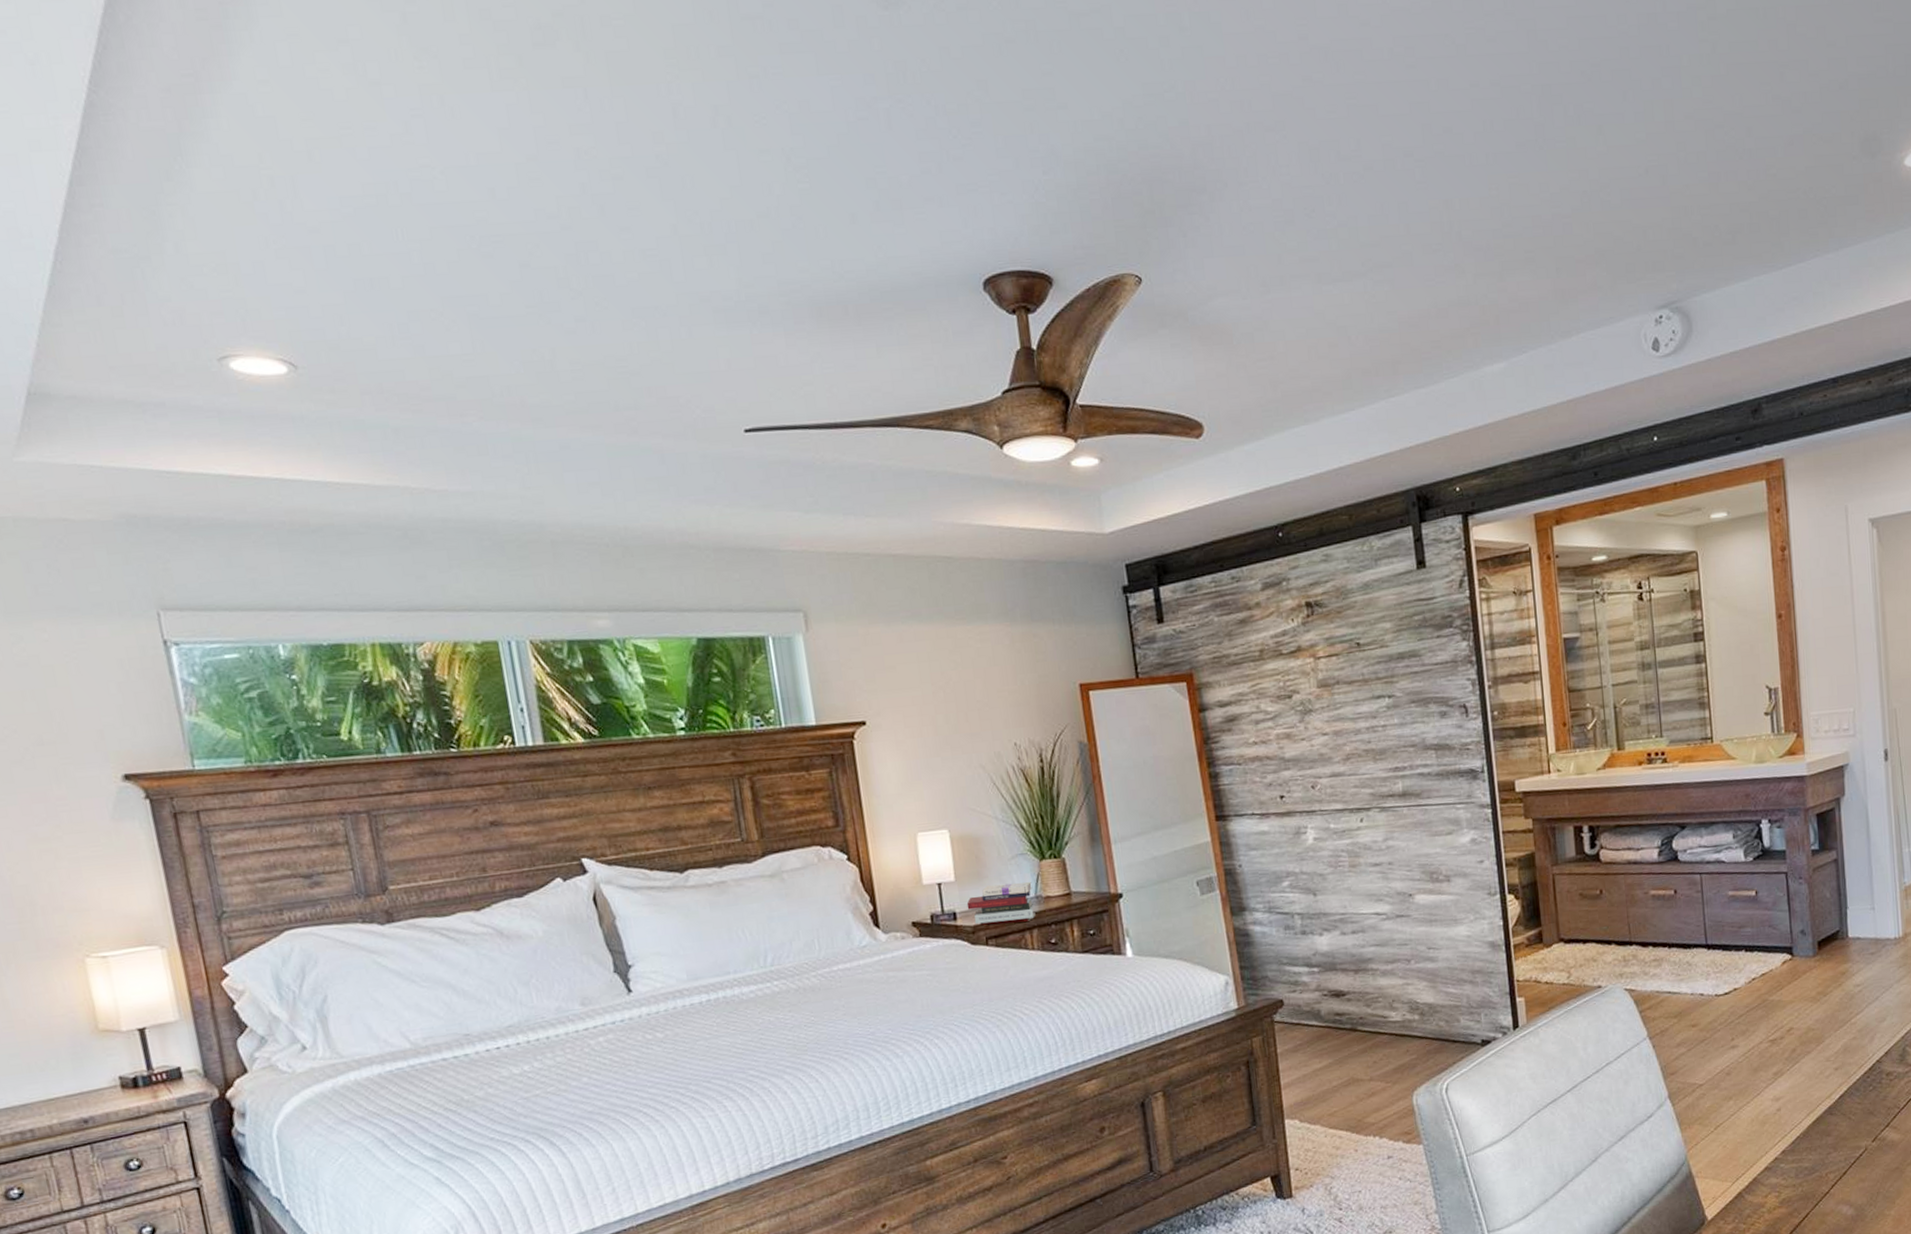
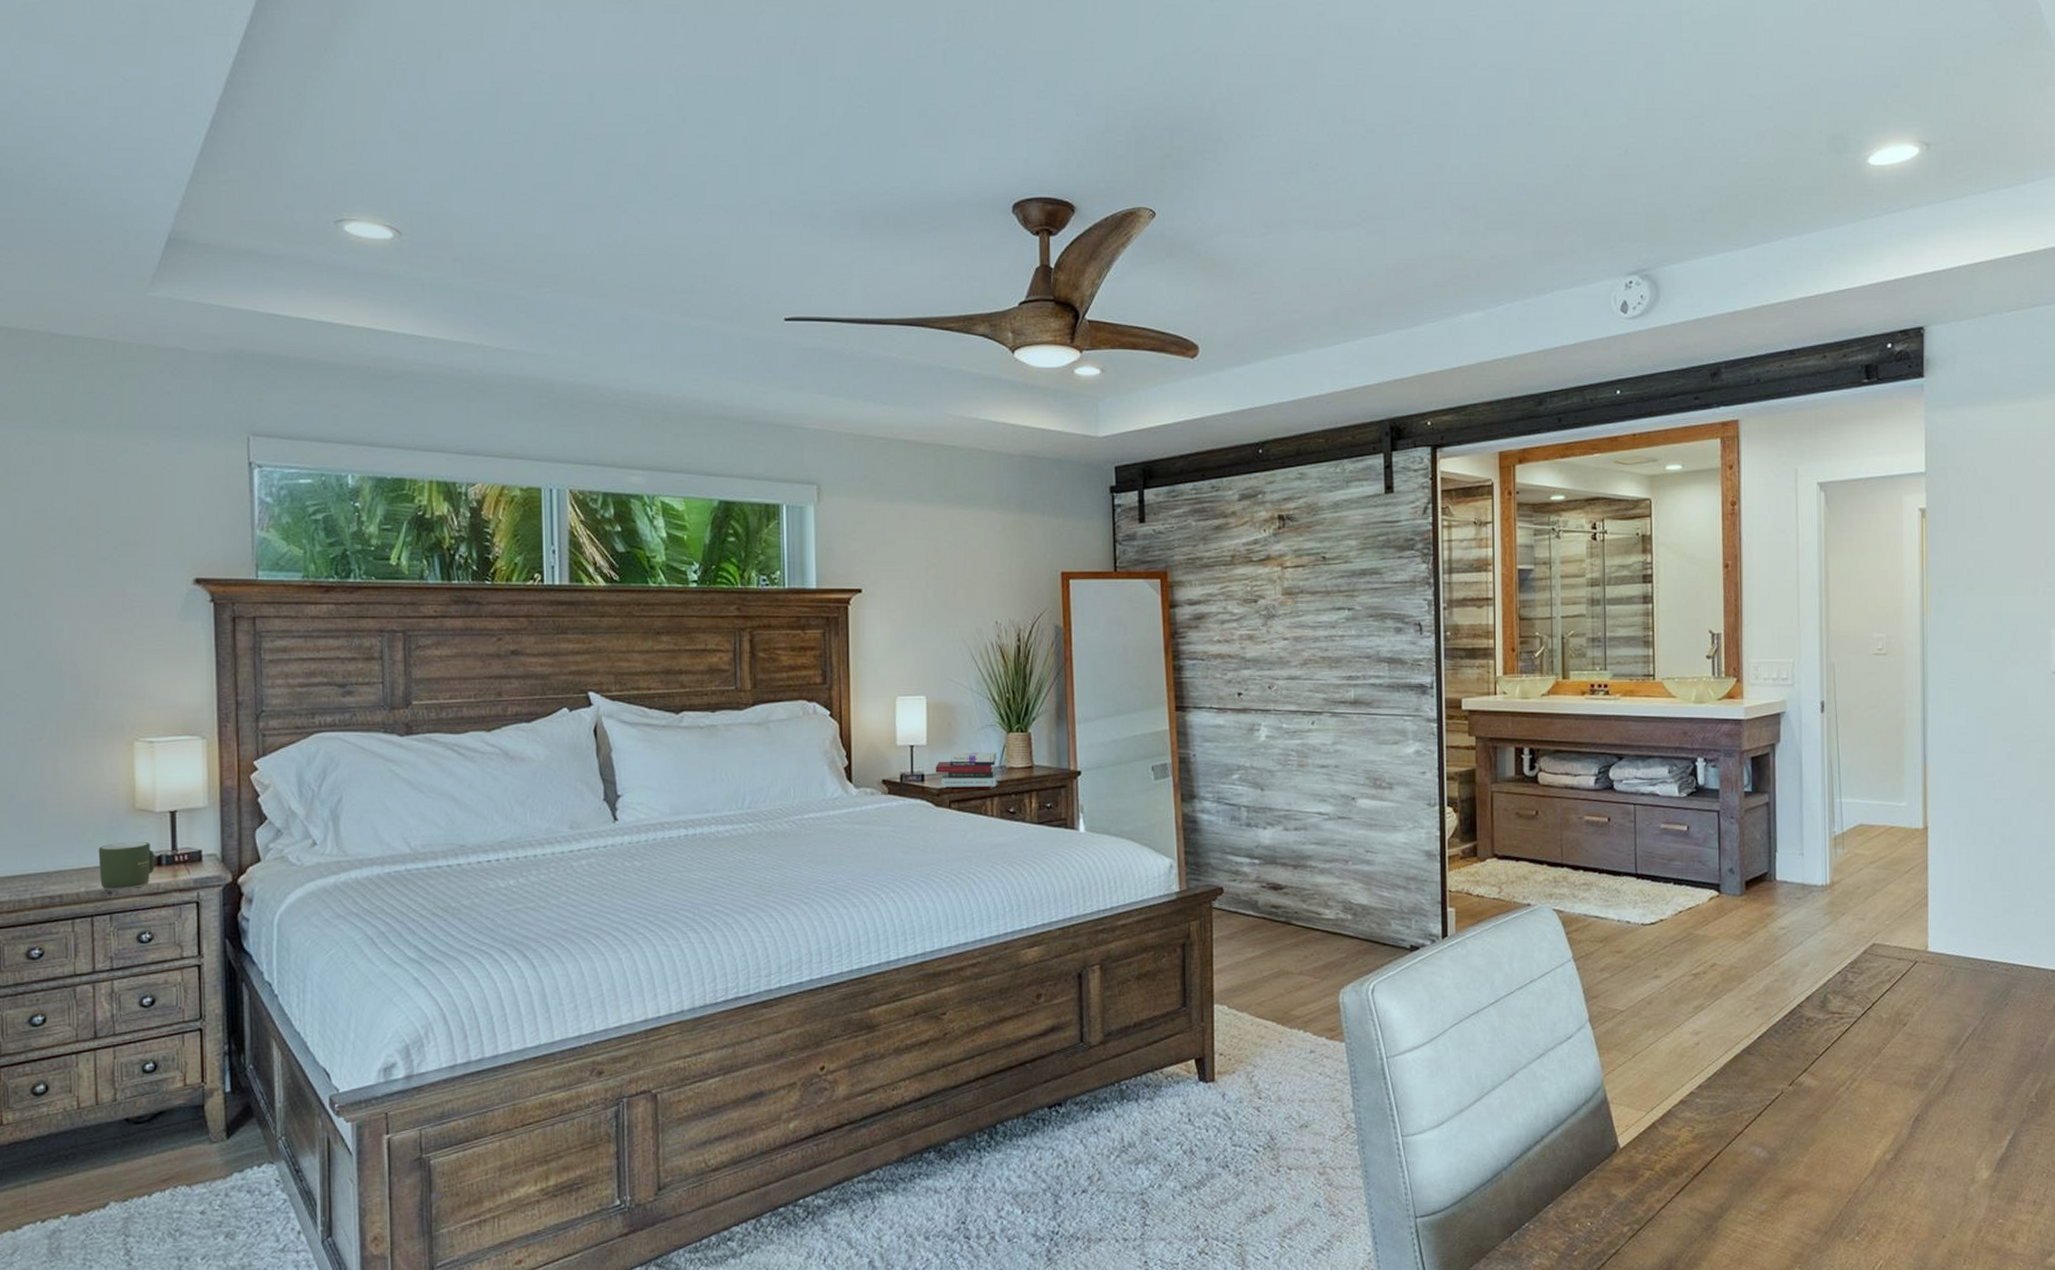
mug: none [64,1063,132,1120] -> present [98,841,155,890]

